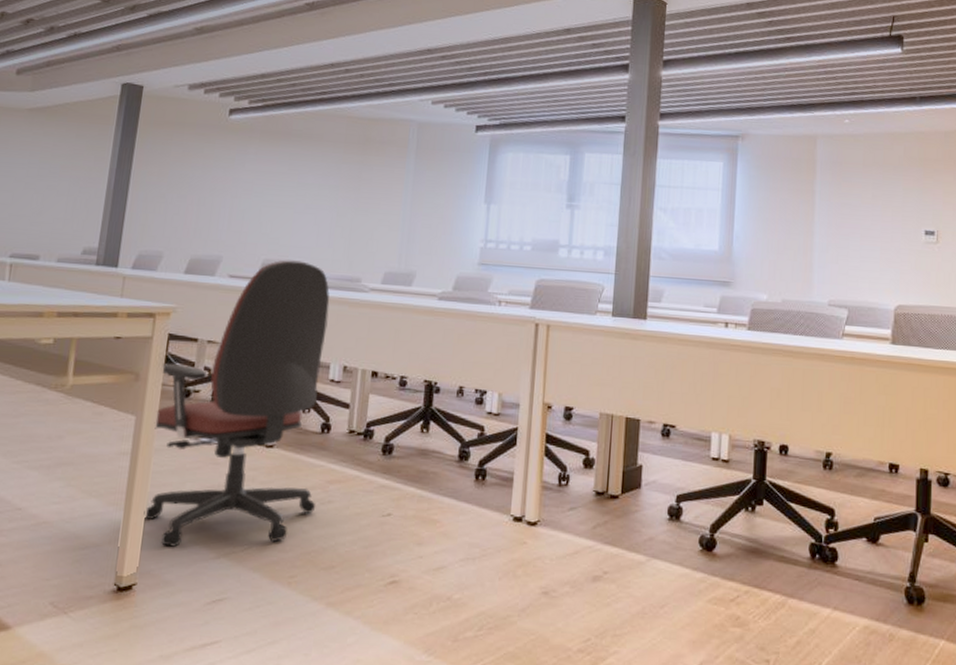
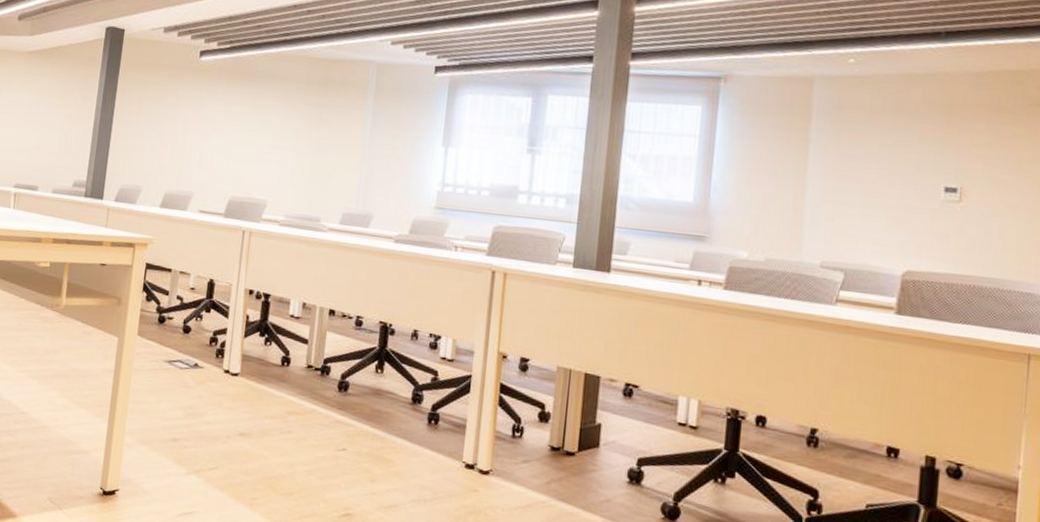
office chair: present [143,260,330,547] -> none [125,197,291,465]

